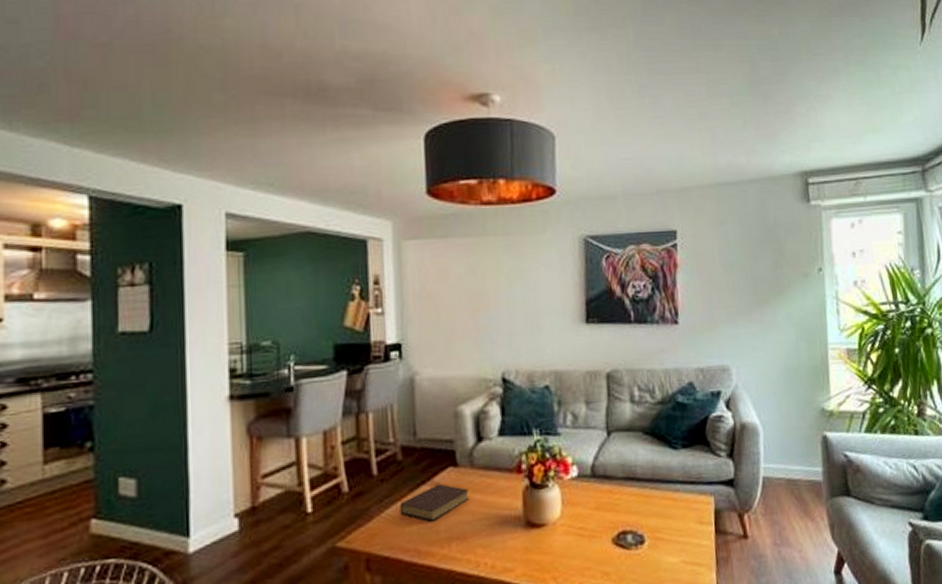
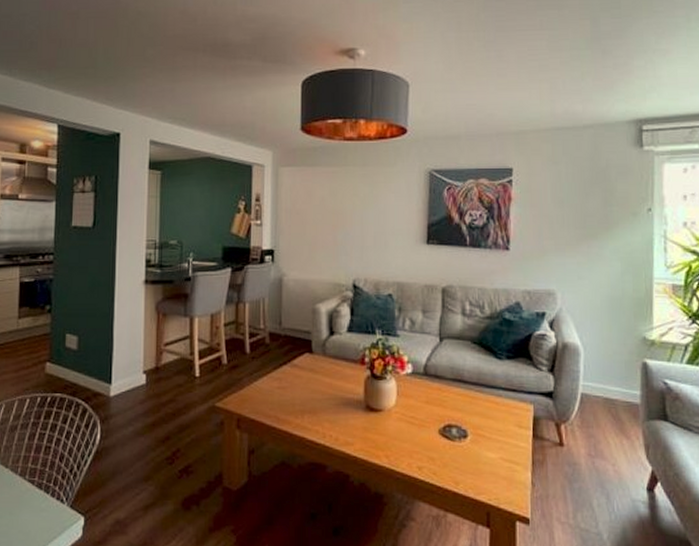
book: present [400,484,469,521] -> none [265,366,320,395]

